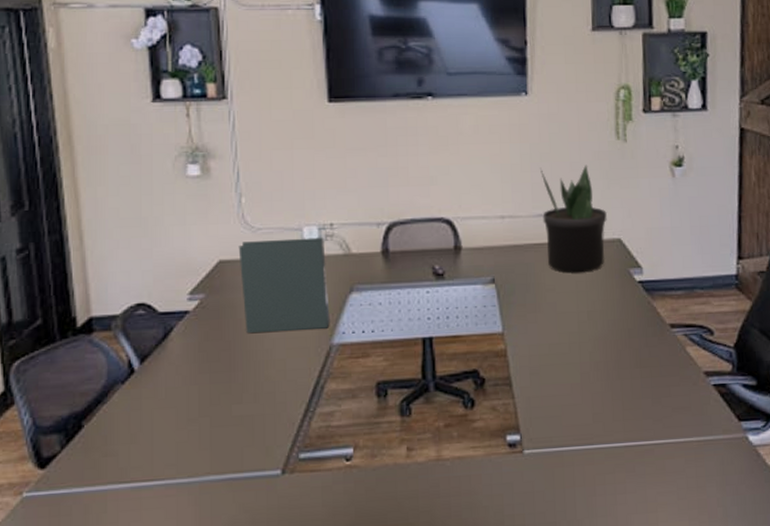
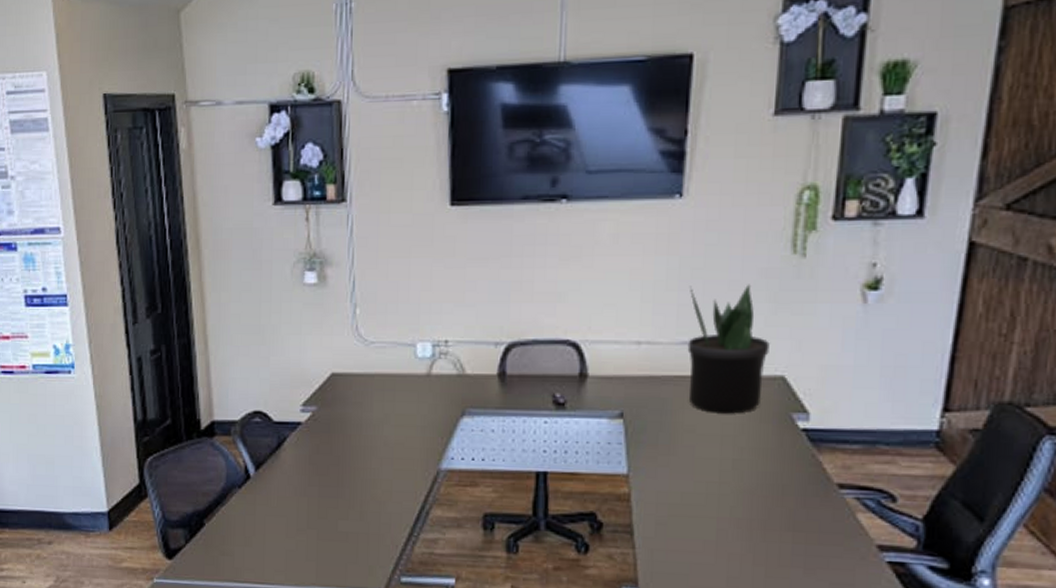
binder: present [238,237,330,334] -> none [351,354,440,452]

